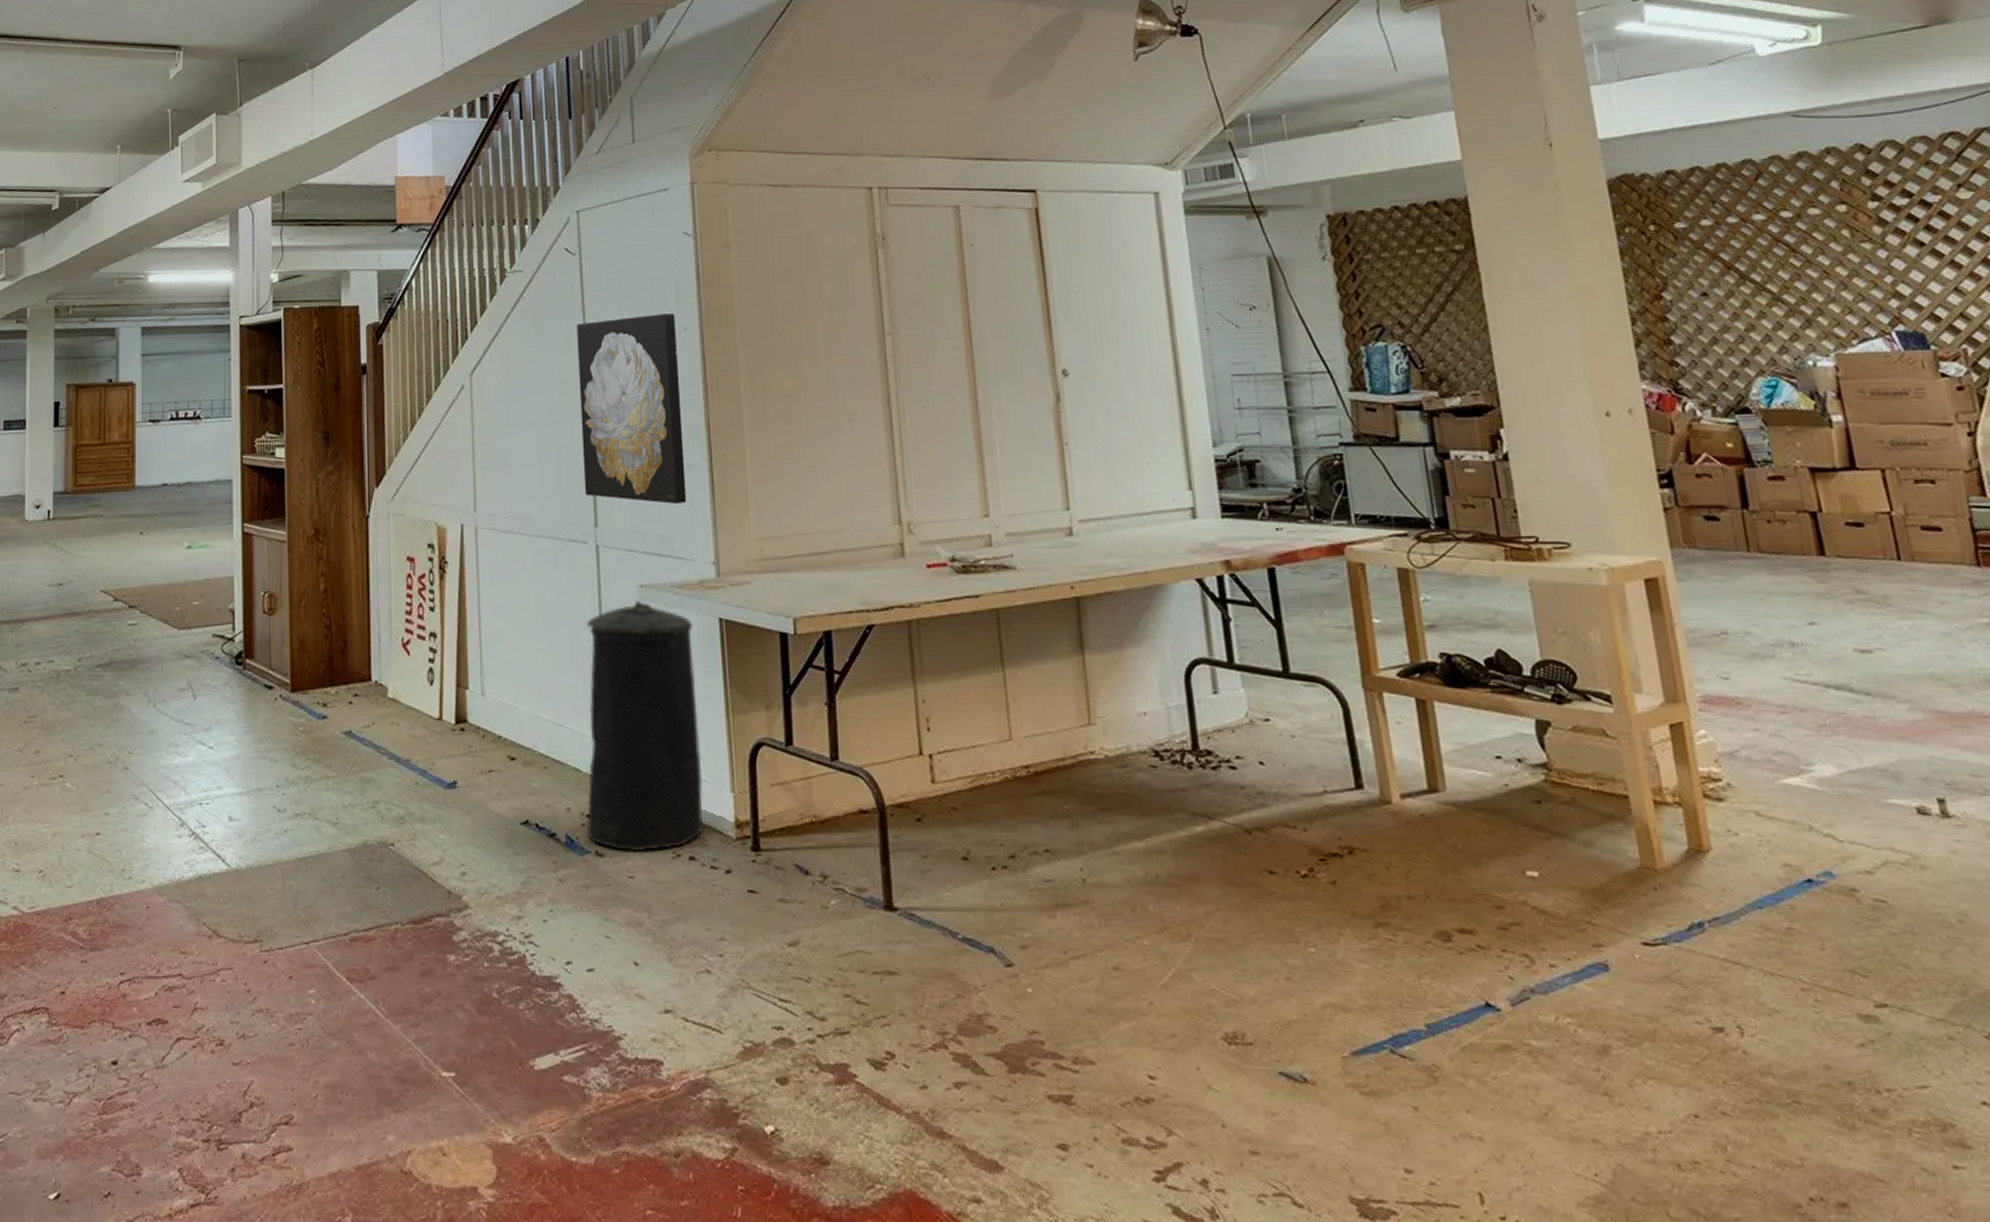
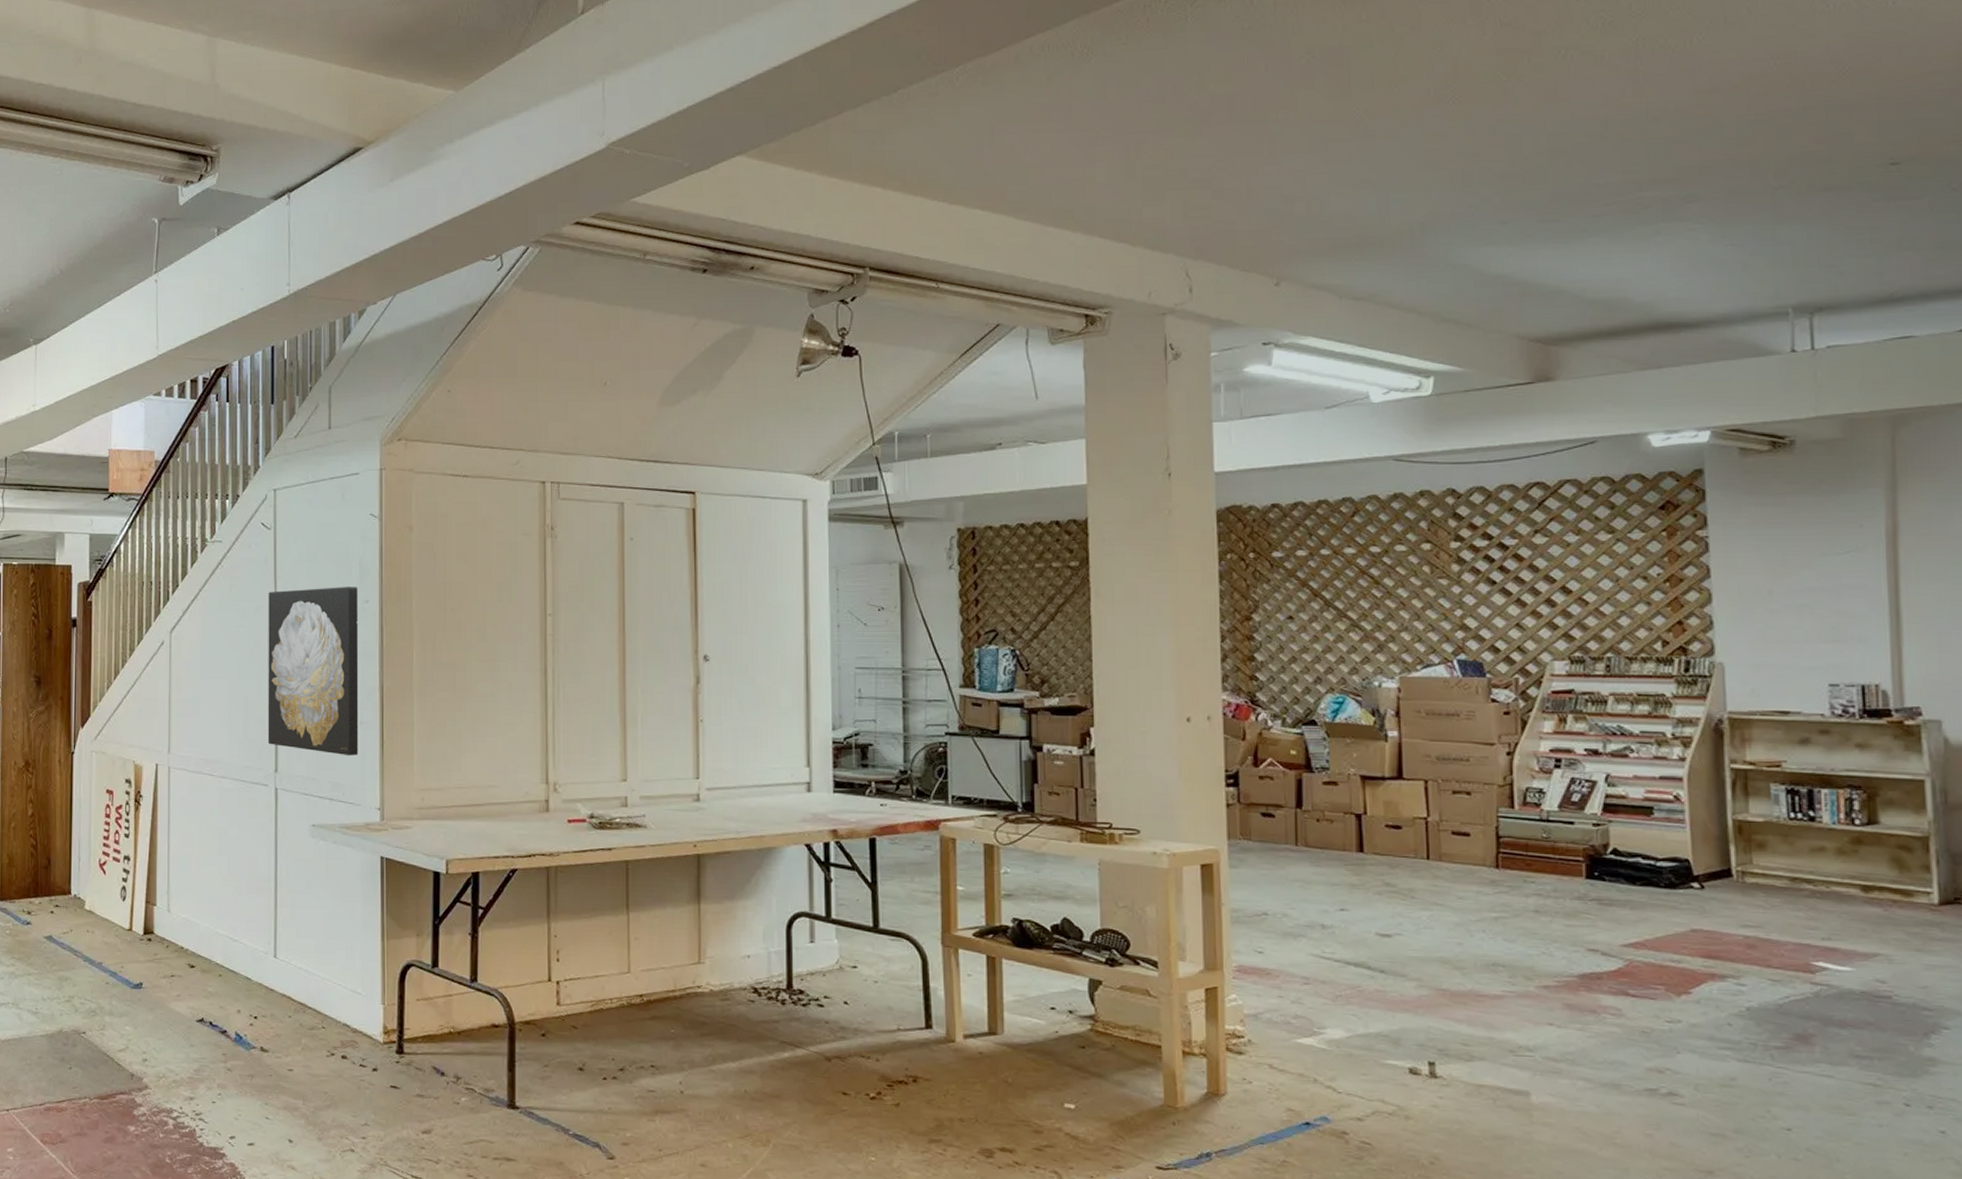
trash can: present [585,600,703,851] -> none [253,838,358,1049]

